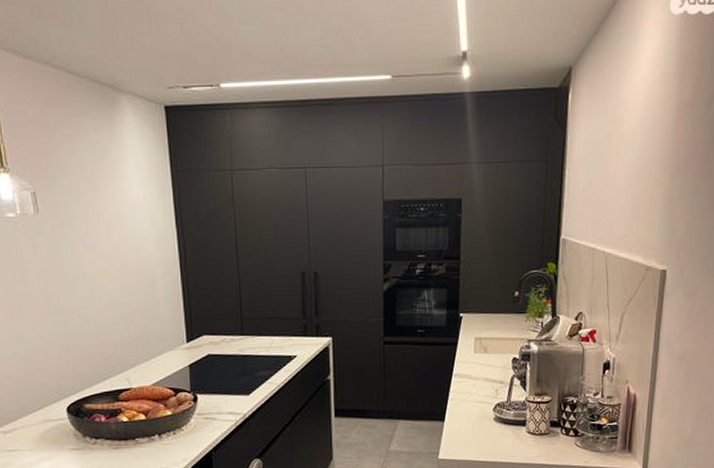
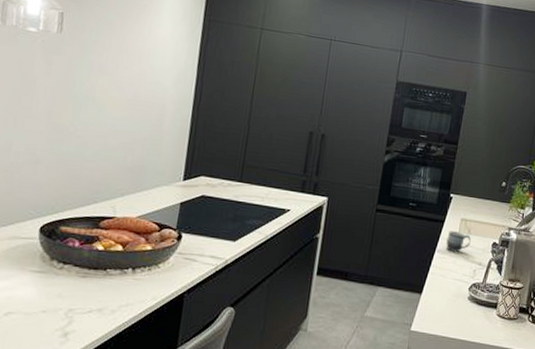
mug: none [462,352,488,375] -> present [446,231,471,253]

